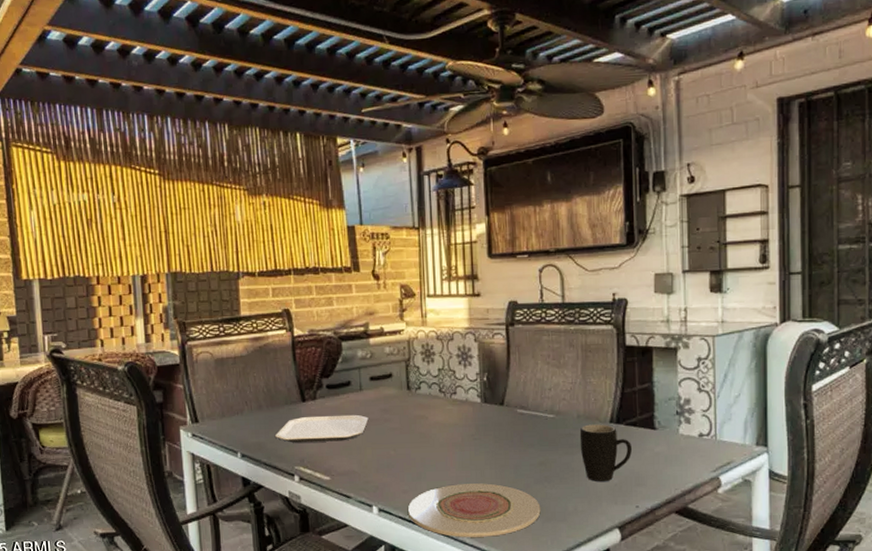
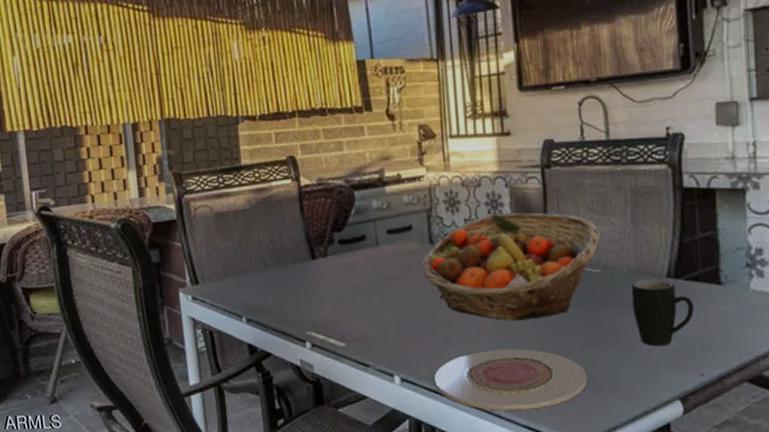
plate: present [274,414,369,443] -> none [282,272,387,305]
fruit basket: none [399,363,555,459] -> present [420,212,601,321]

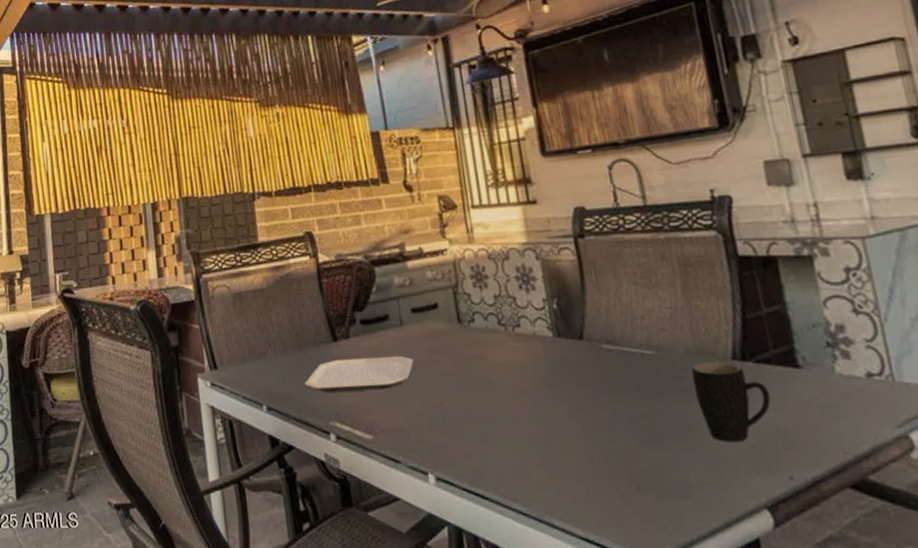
plate: none [282,272,387,305] -> present [304,355,414,392]
fruit basket: present [420,212,601,321] -> none [449,287,650,411]
plate: present [434,349,588,411] -> none [473,444,652,518]

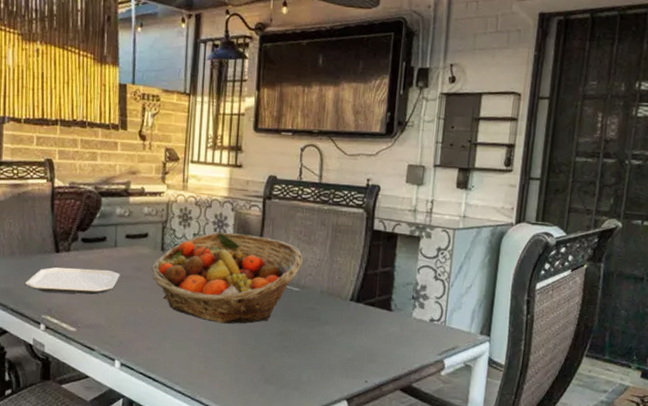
fruit basket: none [449,287,650,411] -> present [151,232,304,324]
mug: present [691,361,771,443] -> none [320,300,368,356]

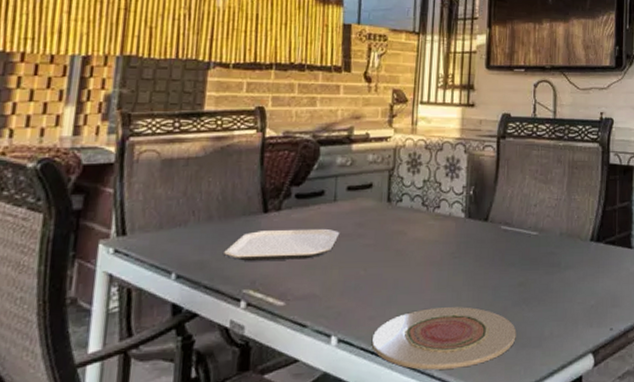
plate: none [149,346,277,399] -> present [372,307,517,370]
fruit basket: present [151,232,304,324] -> none [375,176,541,279]

